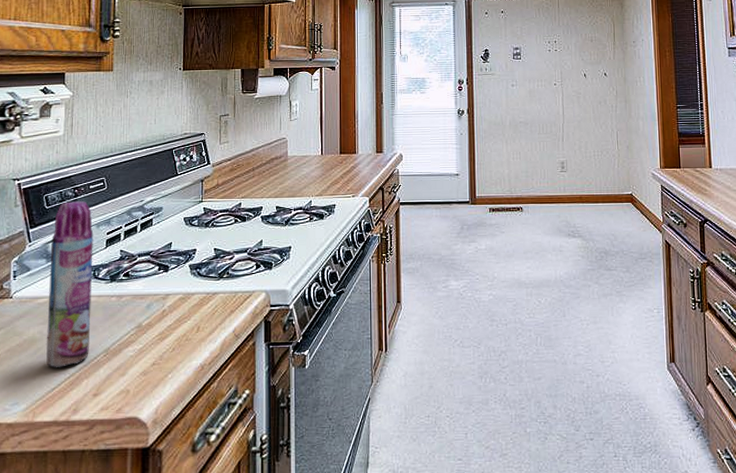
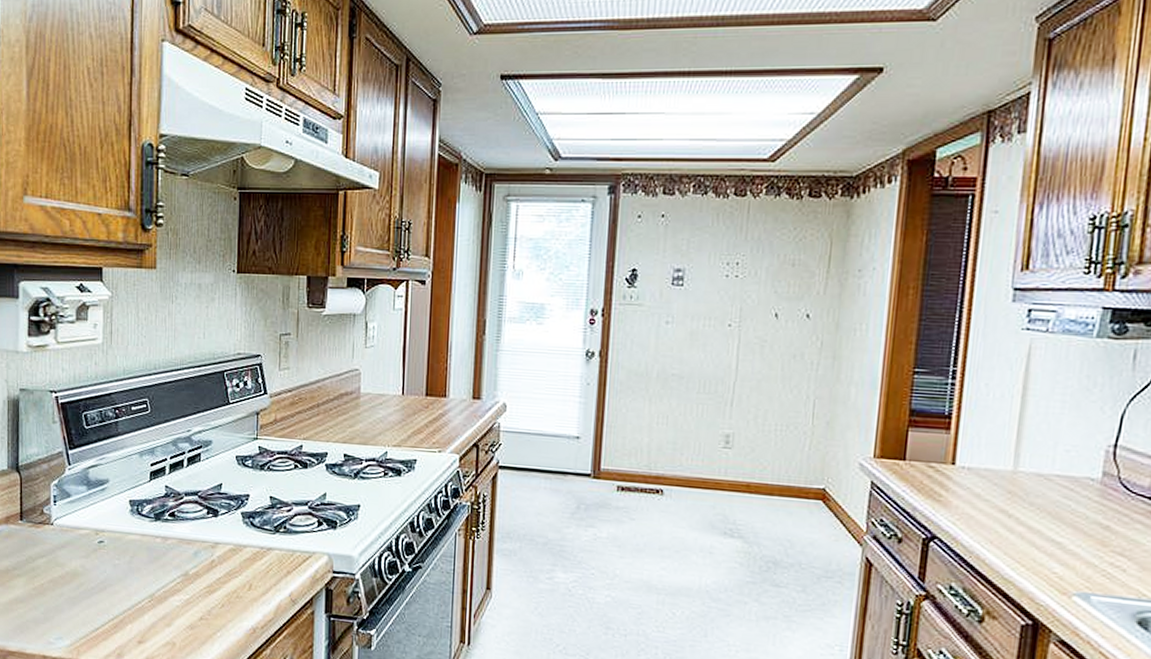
whipped cream can: present [46,201,94,367] -> none [89,423,136,607]

